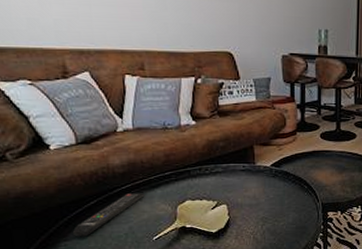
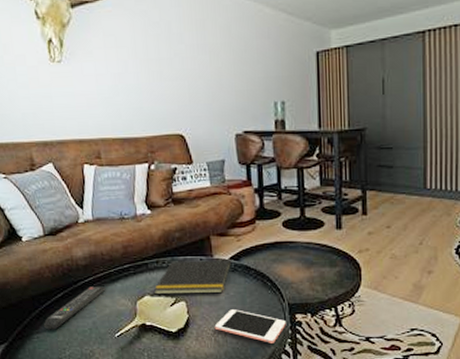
notepad: none [196,166,272,199] -> present [154,260,231,295]
cell phone: none [253,210,319,238] -> present [214,309,286,343]

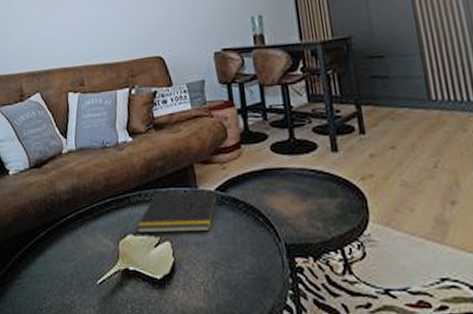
remote control: present [43,286,106,330] -> none [25,224,88,275]
cell phone: present [214,309,286,343] -> none [203,251,285,295]

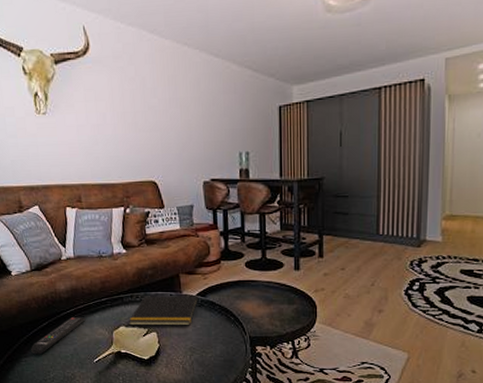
remote control: none [25,224,88,275] -> present [30,317,86,355]

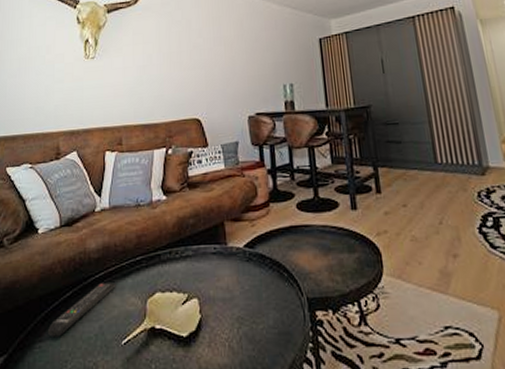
notepad: present [129,296,198,326] -> none [166,247,246,291]

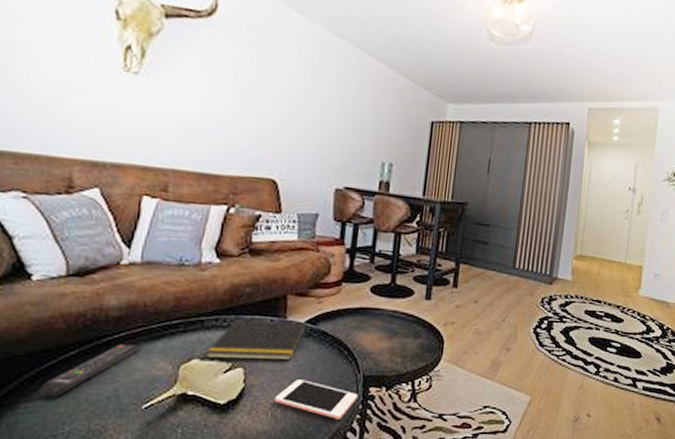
notepad: none [166,247,246,291] -> present [206,320,307,361]
cell phone: none [228,307,306,349] -> present [273,379,358,419]

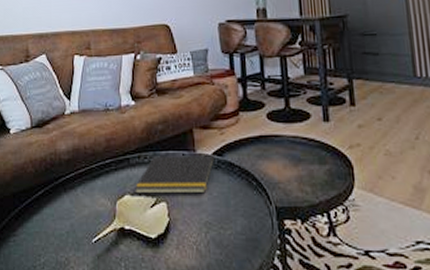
remote control: present [38,344,142,398] -> none [21,184,86,233]
cell phone: present [273,379,358,419] -> none [196,213,274,255]

